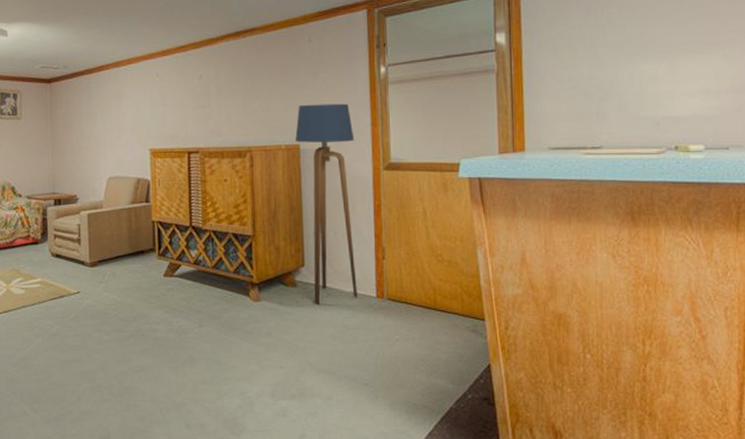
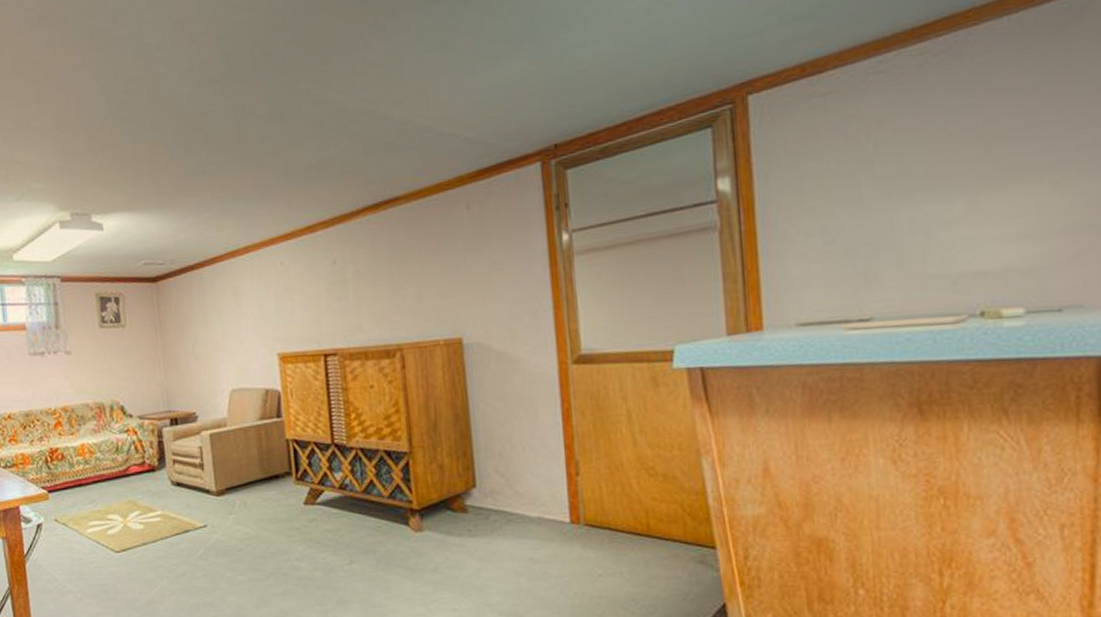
floor lamp: present [295,103,357,306] -> none [456,283,546,535]

